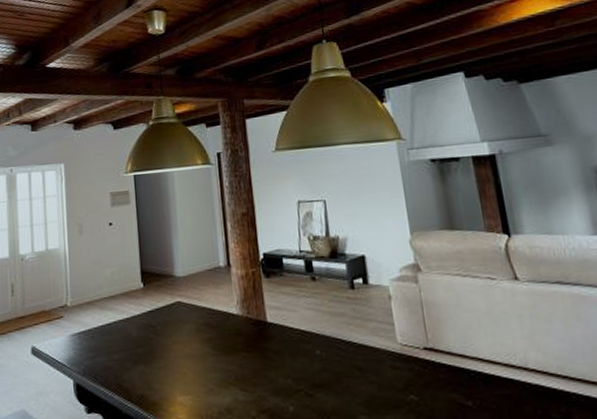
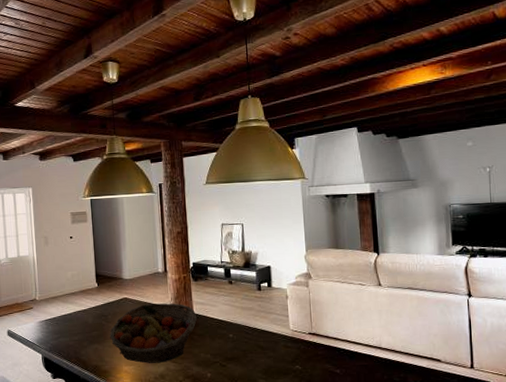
fruit basket: none [158,307,272,392] -> present [109,303,197,363]

